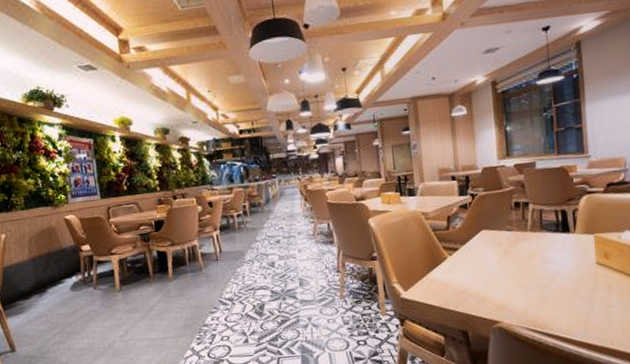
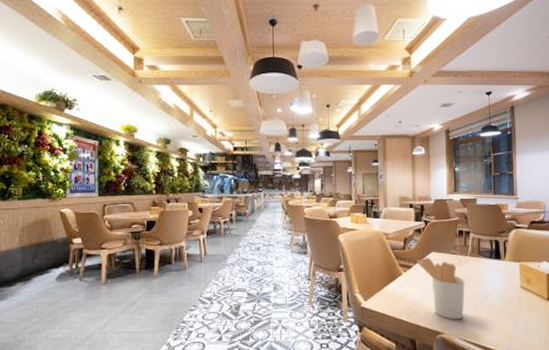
utensil holder: none [462,236,526,307] -> present [415,257,465,320]

